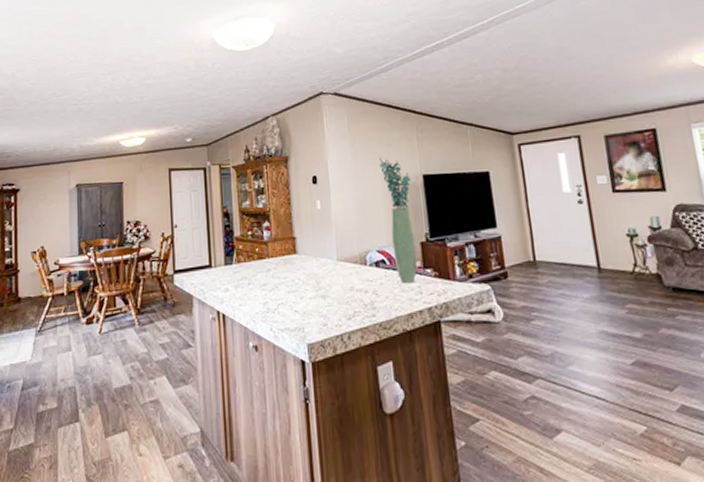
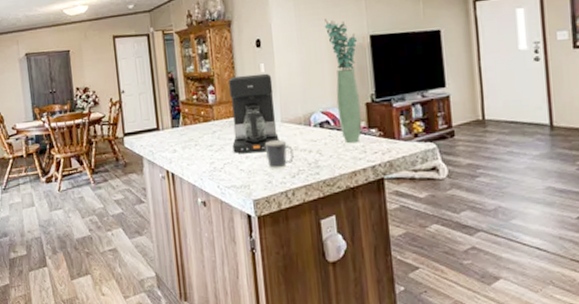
coffee maker: none [285,210,335,293] -> present [229,73,280,153]
mug: none [319,280,350,311] -> present [264,140,294,170]

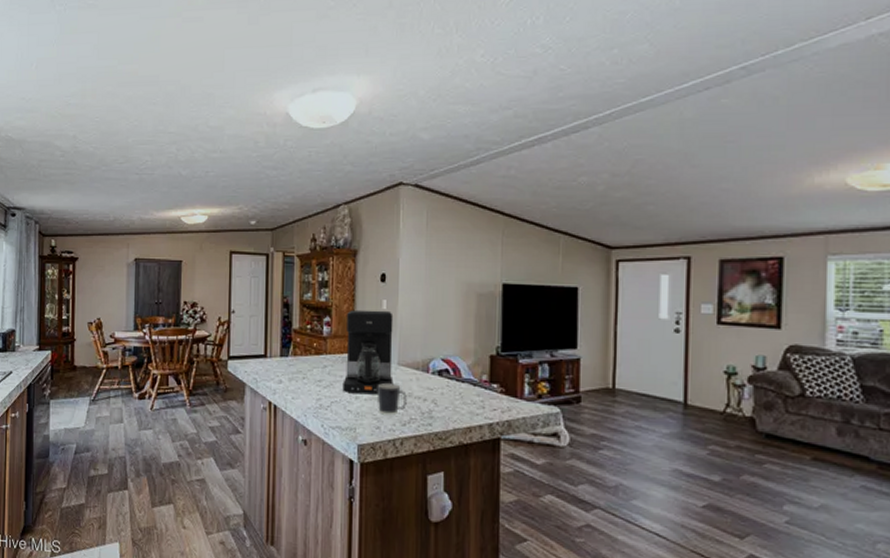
vase: present [324,19,362,144] -> none [455,261,489,397]

